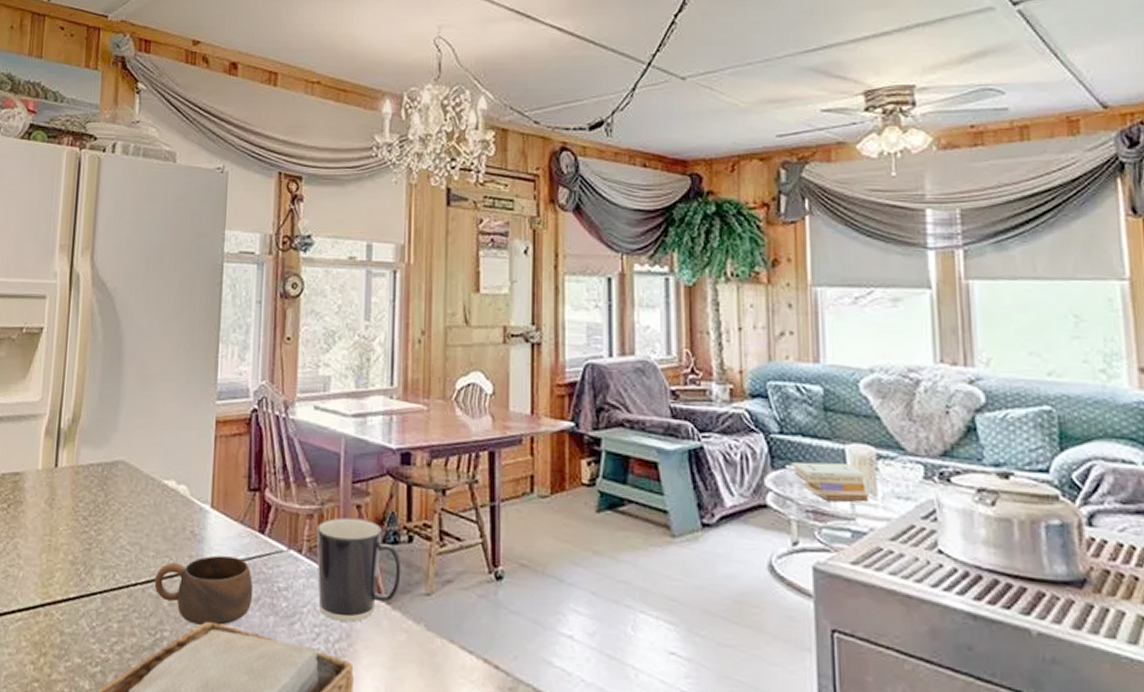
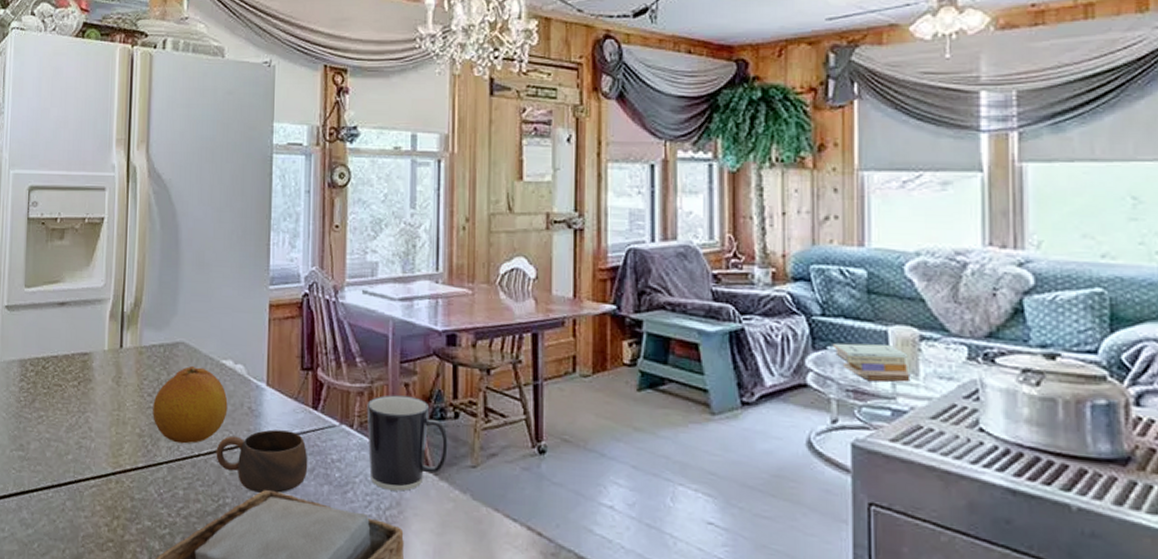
fruit: none [87,486,169,572] -> present [153,365,228,444]

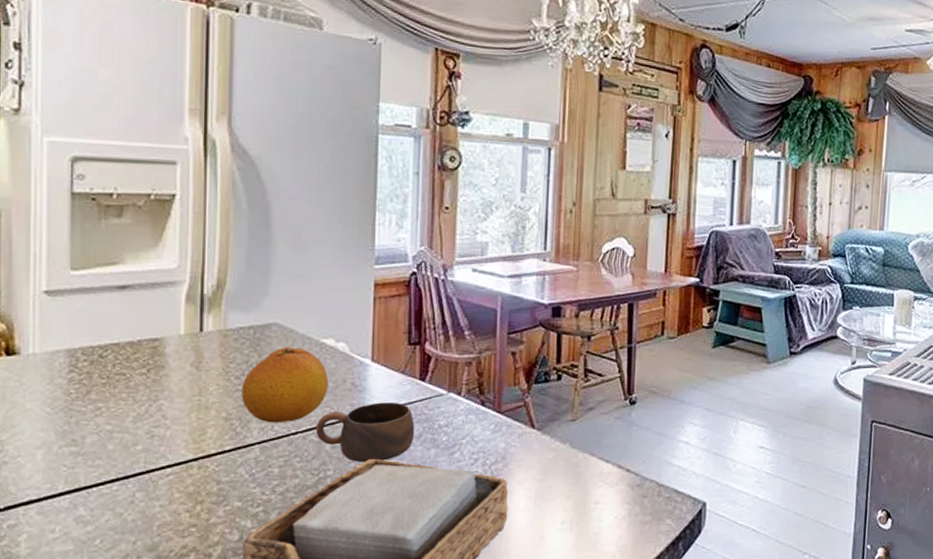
mug: present [366,395,448,492] -> none [474,363,551,447]
books: present [832,343,911,382] -> none [856,304,906,332]

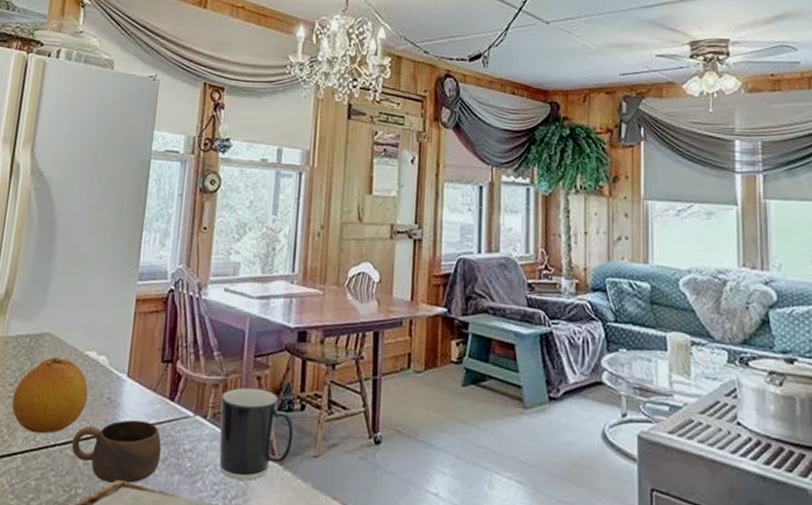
mug: none [474,363,551,447] -> present [219,387,294,481]

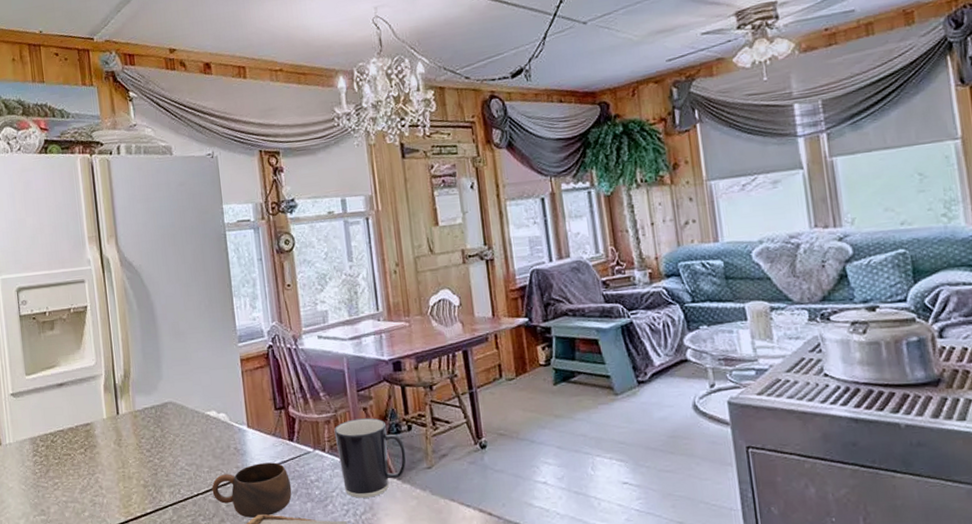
fruit: present [12,356,88,434] -> none [152,420,217,488]

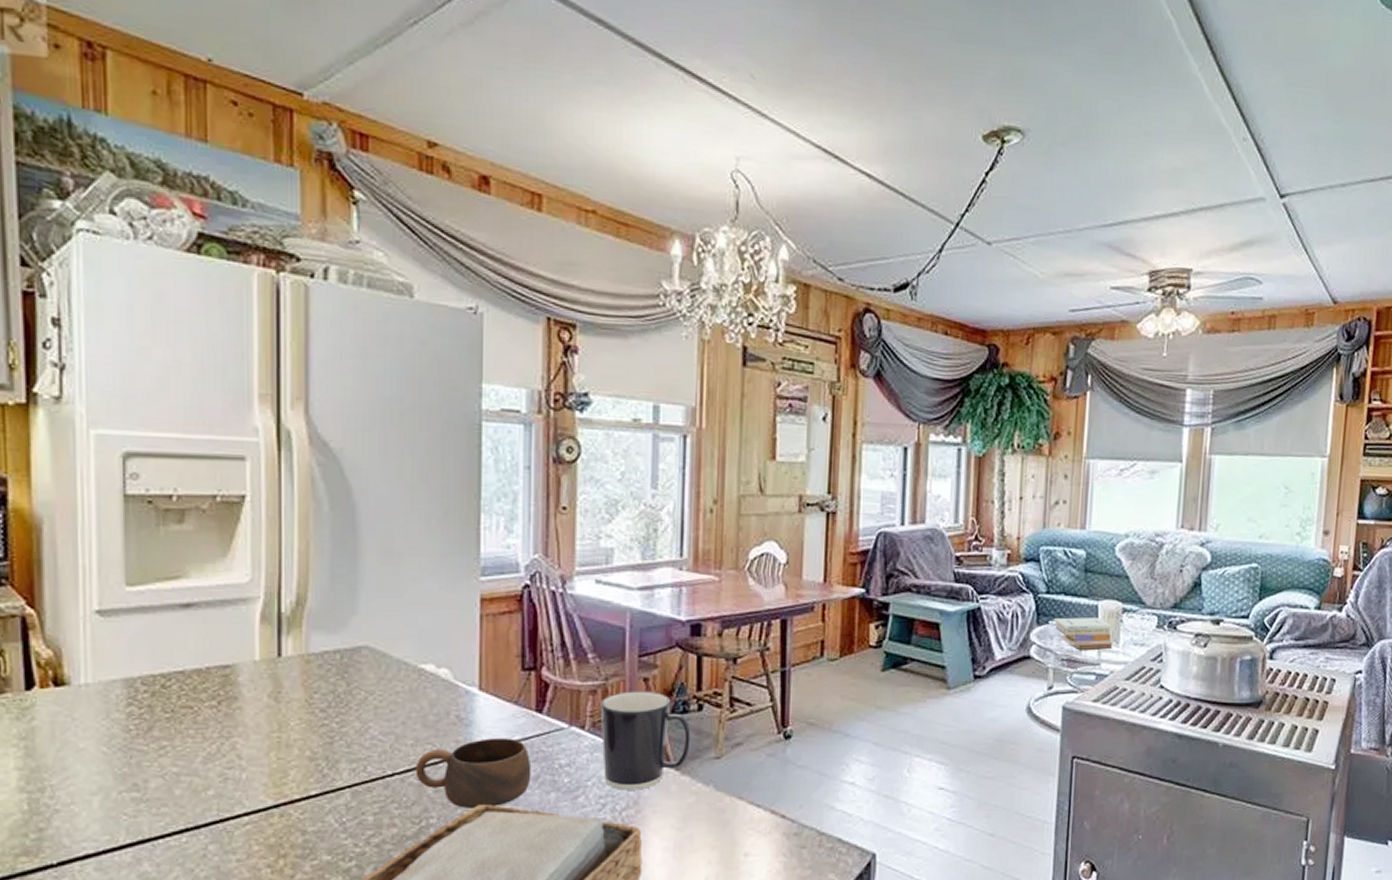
books: none [703,318,767,350] -> present [1053,617,1113,651]

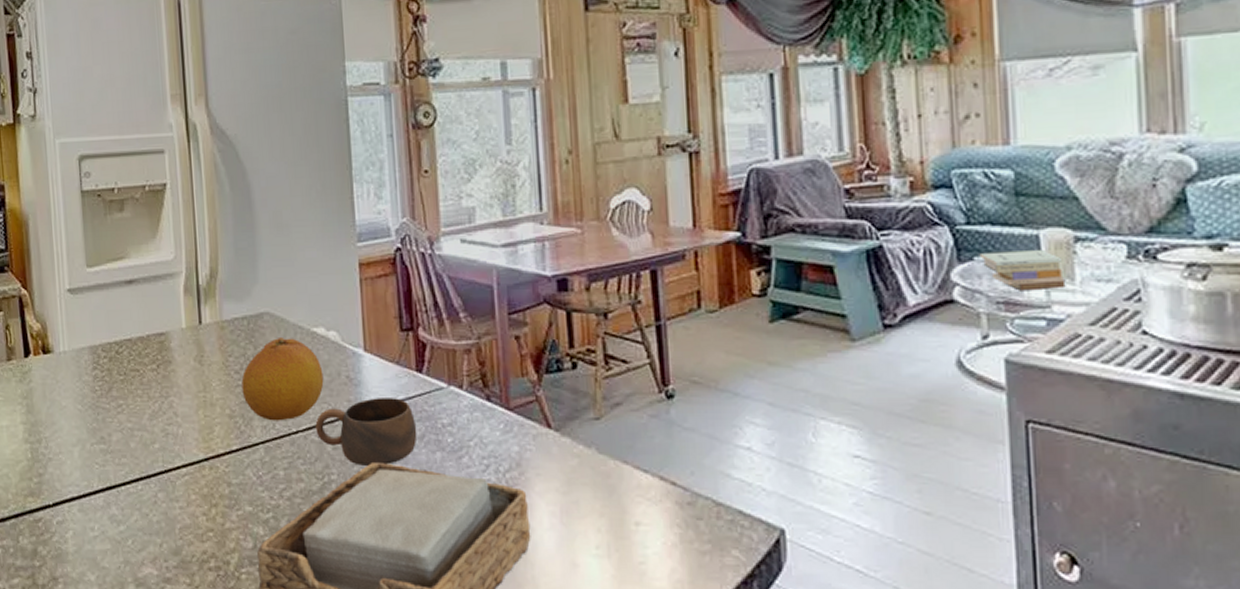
fruit: none [328,673,429,763] -> present [241,336,324,421]
mug: present [600,691,691,790] -> none [475,349,568,451]

